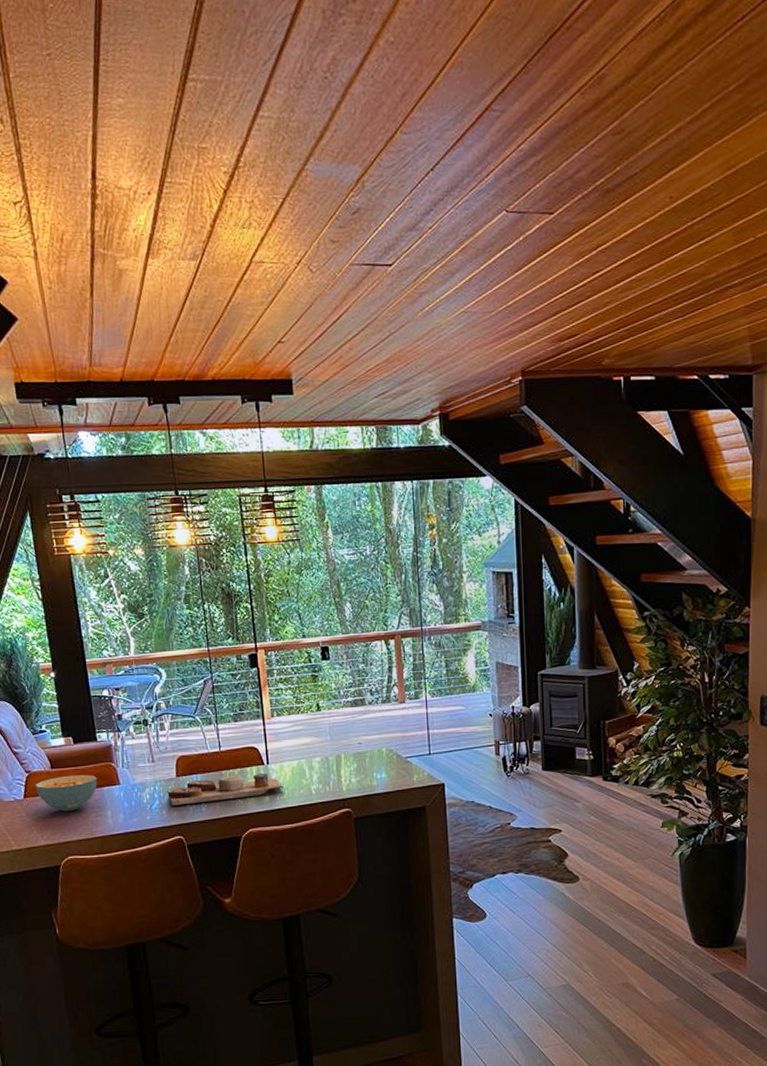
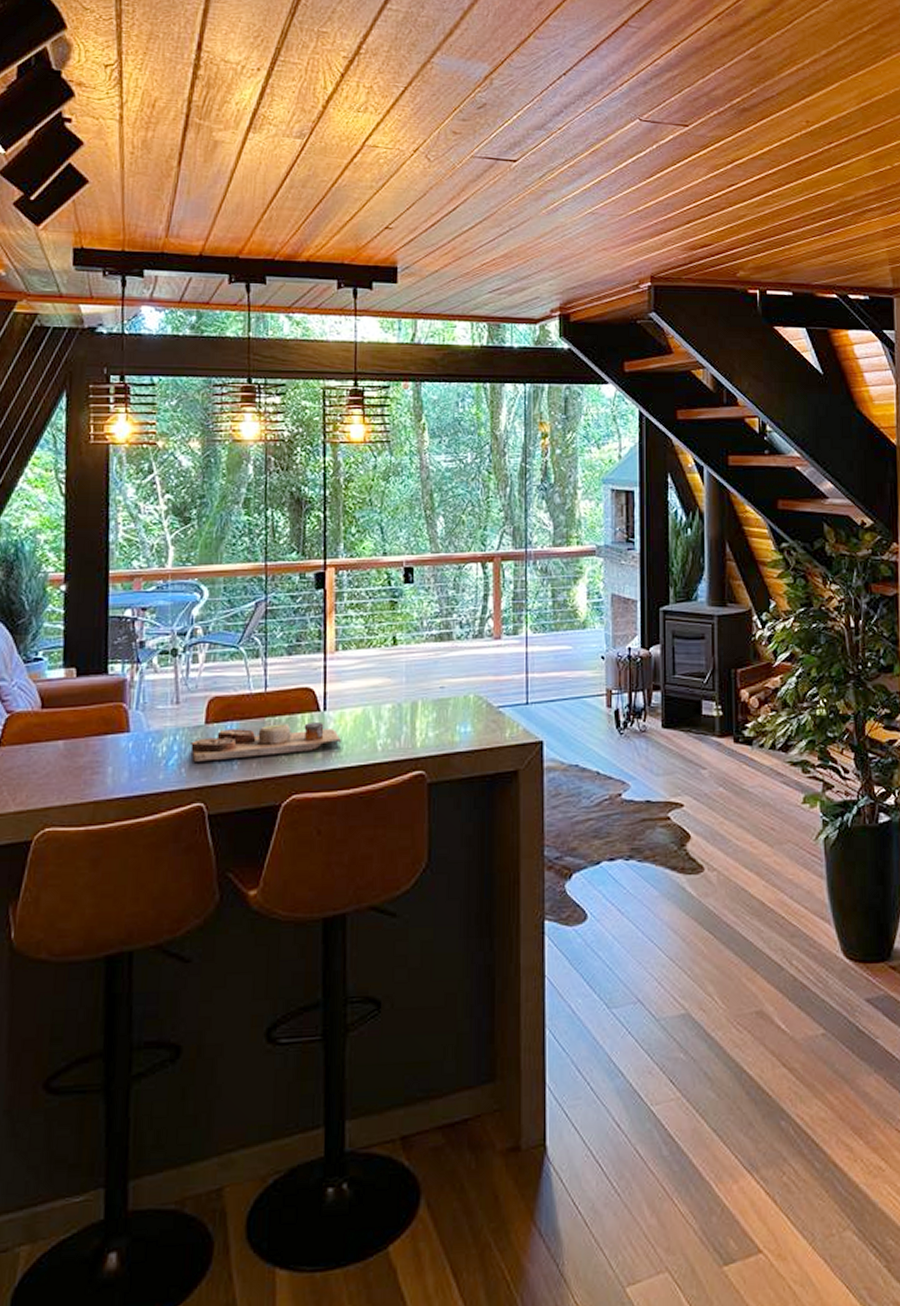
cereal bowl: present [34,774,97,812] -> none [15,717,100,767]

